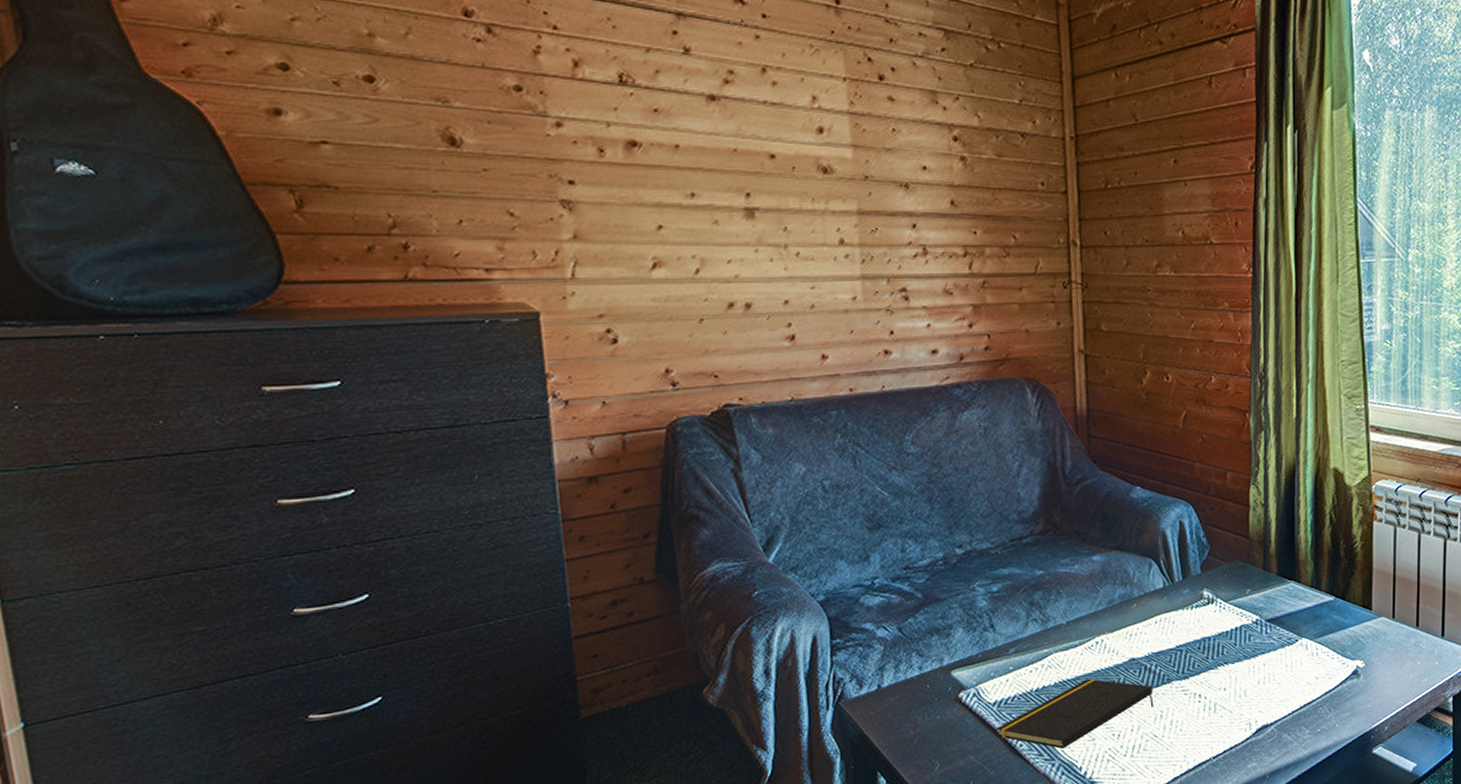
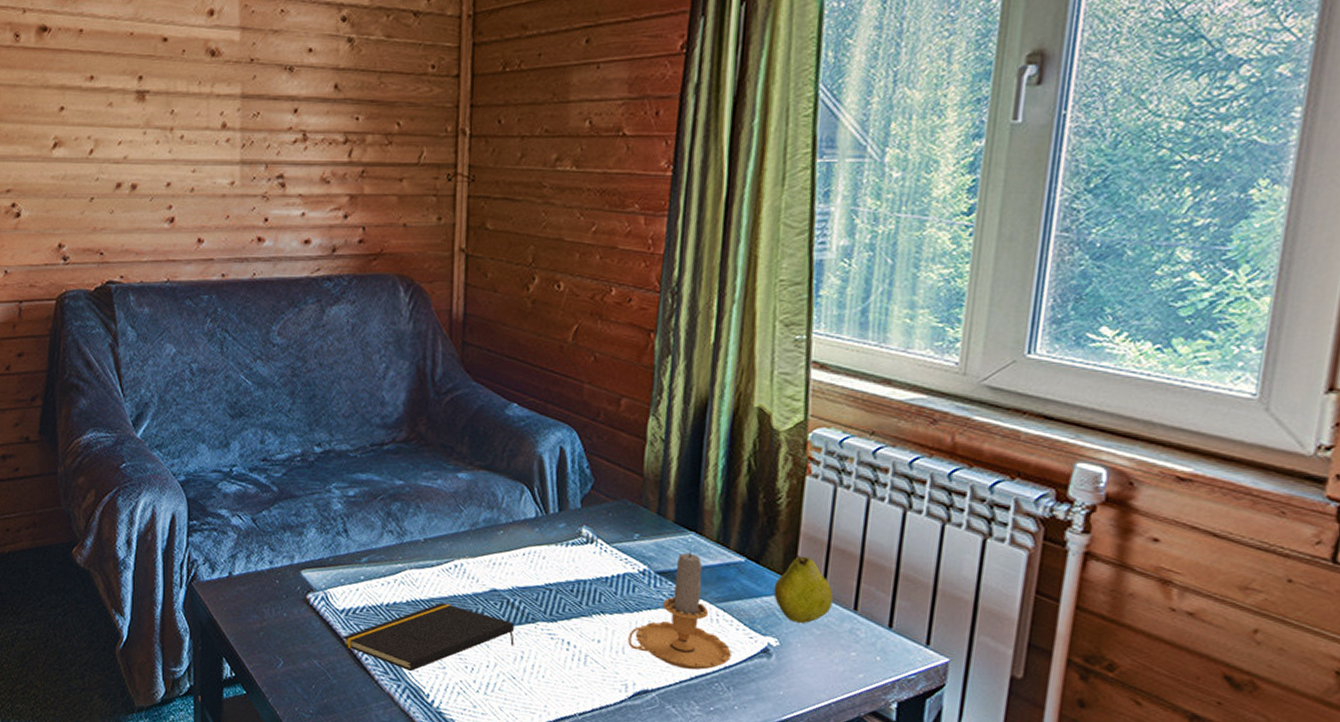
candle: none [1249,597,1330,701] -> present [628,550,731,670]
fruit: none [1357,587,1401,645] -> present [773,554,833,623]

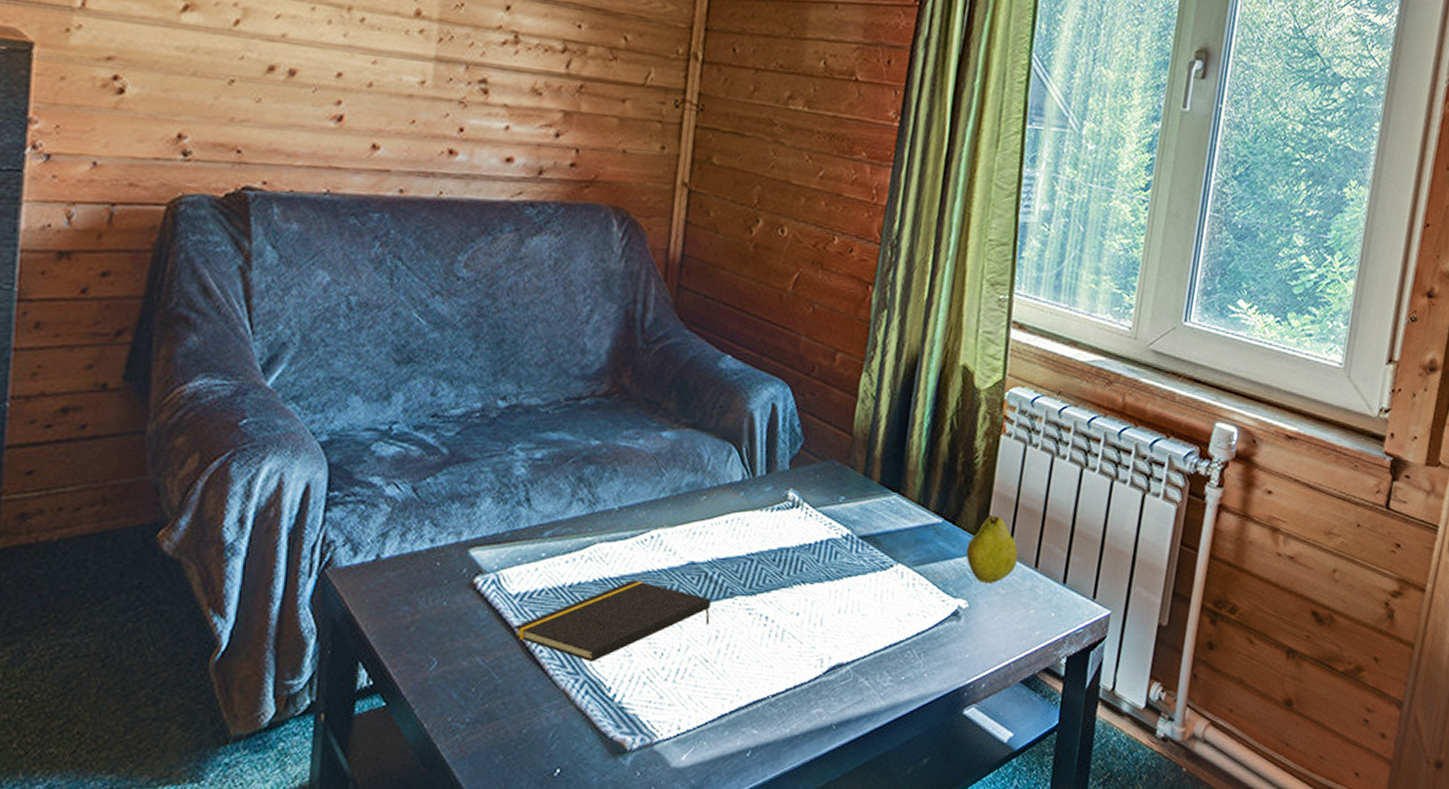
candle: present [628,550,731,670] -> none [826,512,925,639]

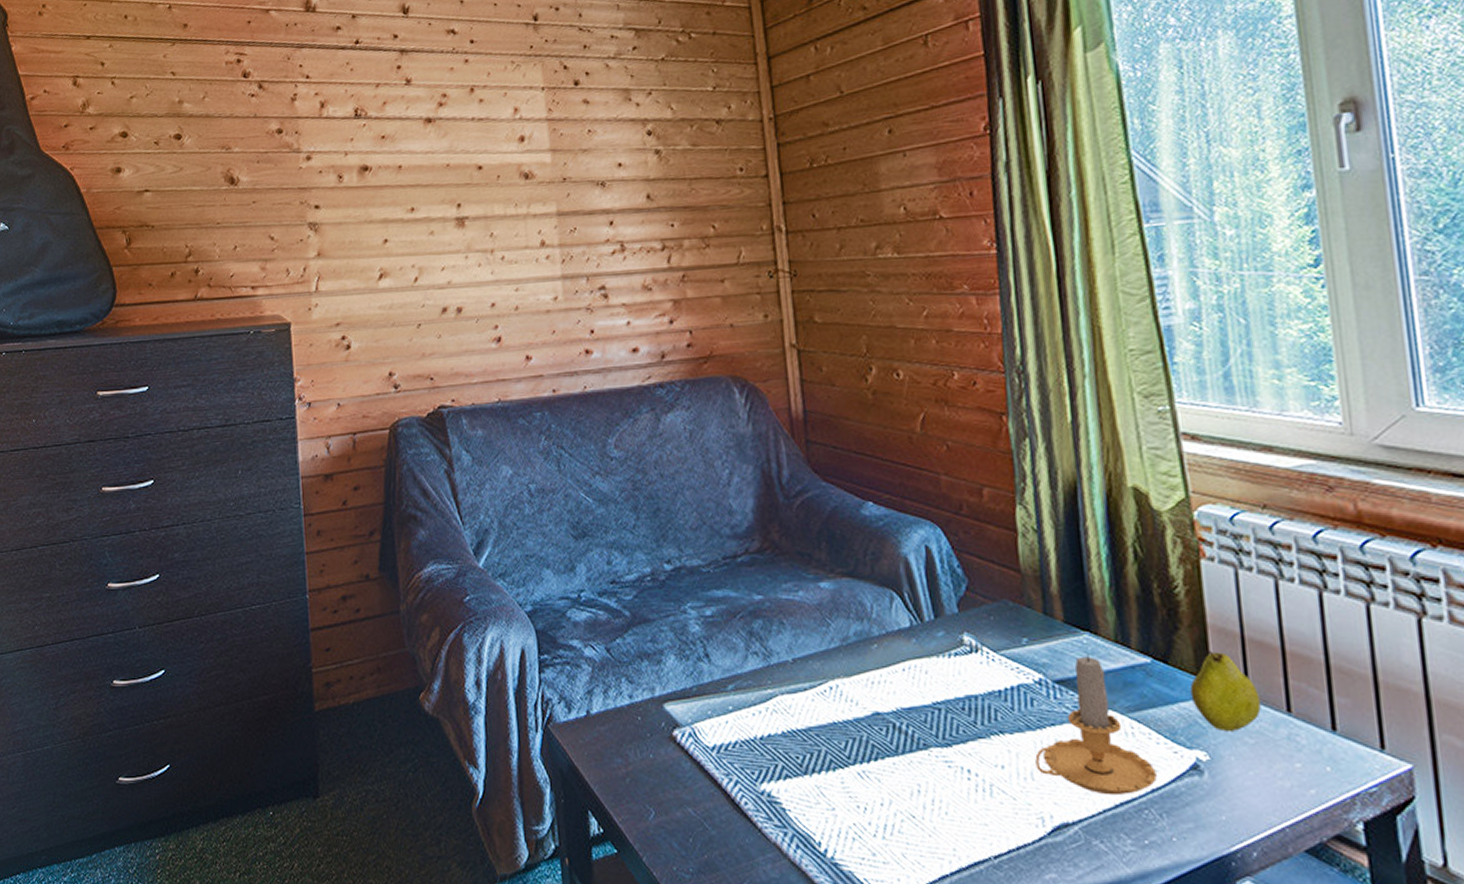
notepad: present [513,580,712,661] -> none [716,732,908,815]
candle: none [826,512,925,639] -> present [1035,653,1157,796]

